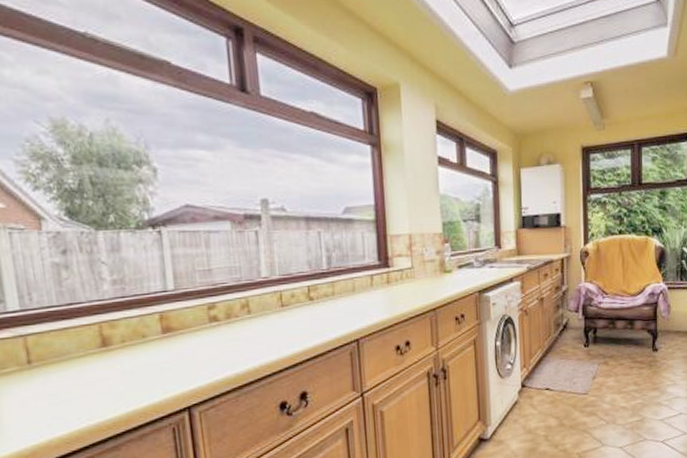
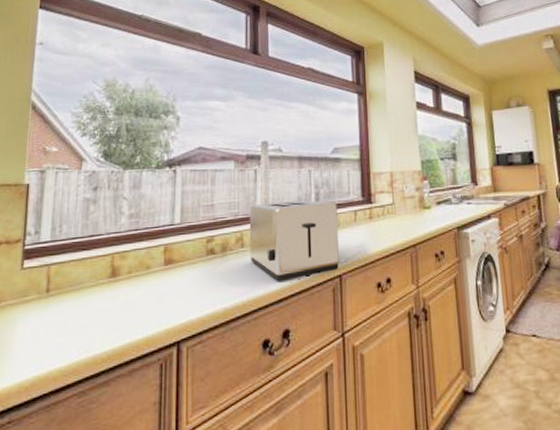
toaster: none [253,264,357,347] -> present [249,200,340,281]

